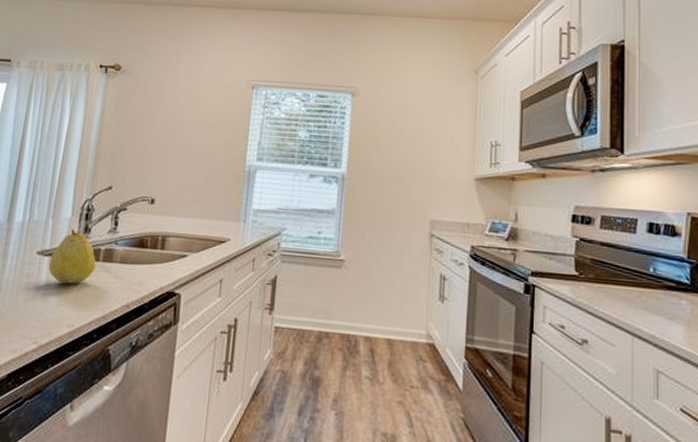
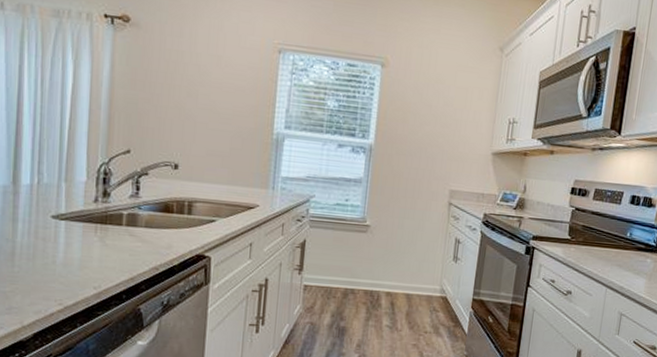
fruit: present [48,229,96,284] -> none [66,193,119,248]

